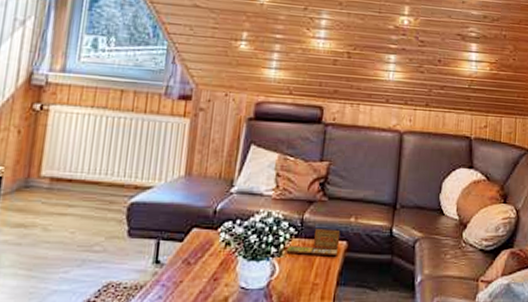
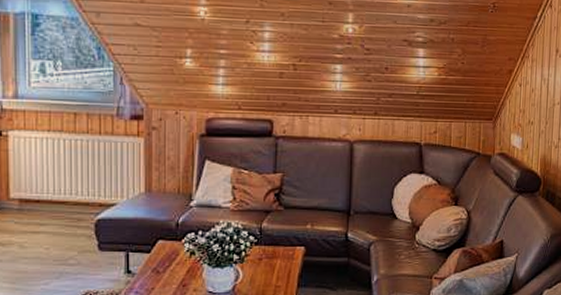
board game: present [286,229,341,257] -> none [248,236,298,261]

